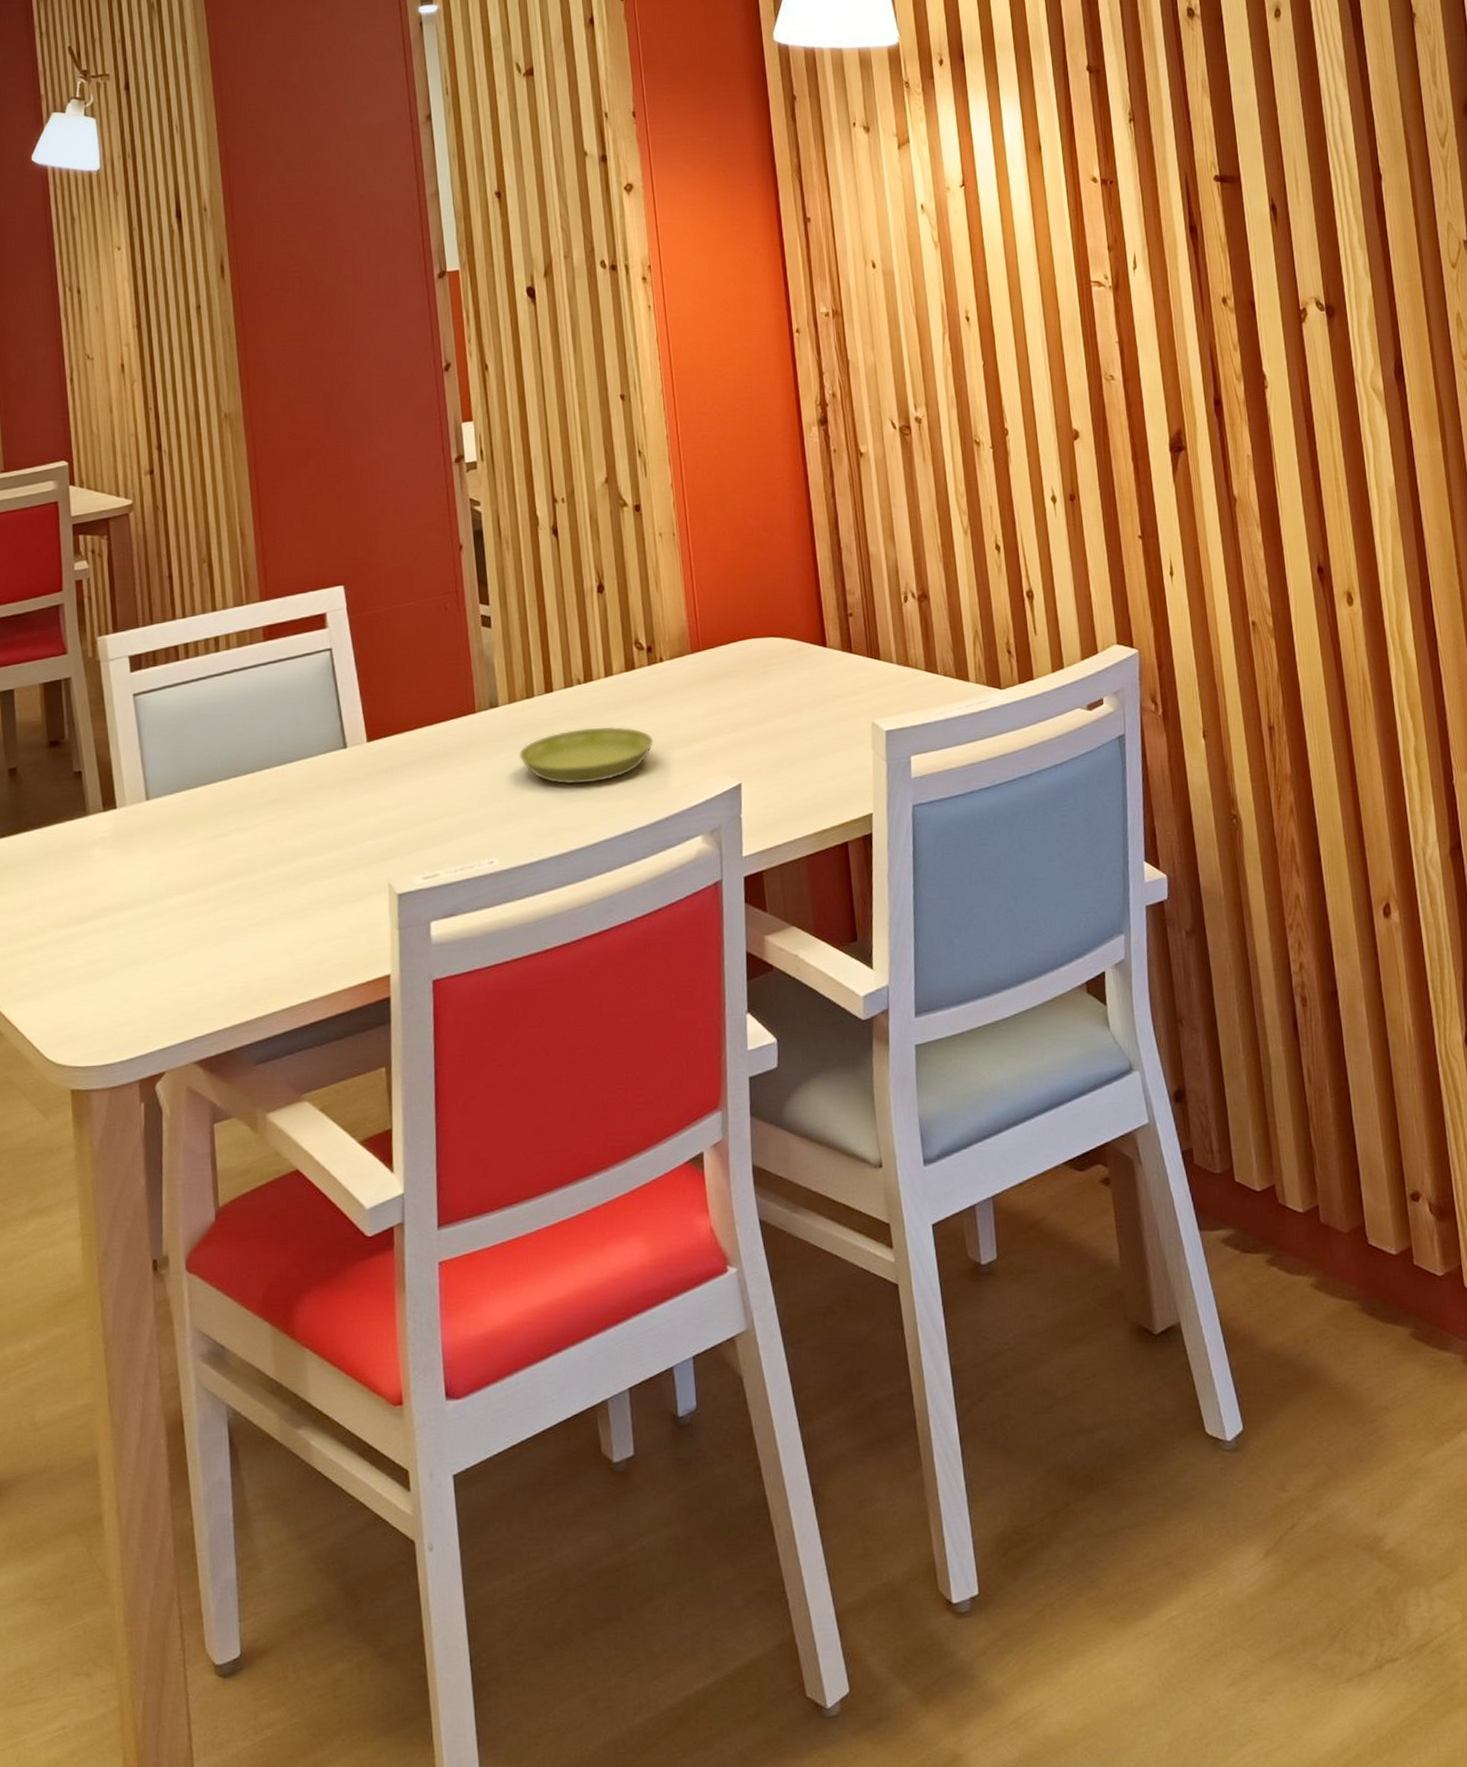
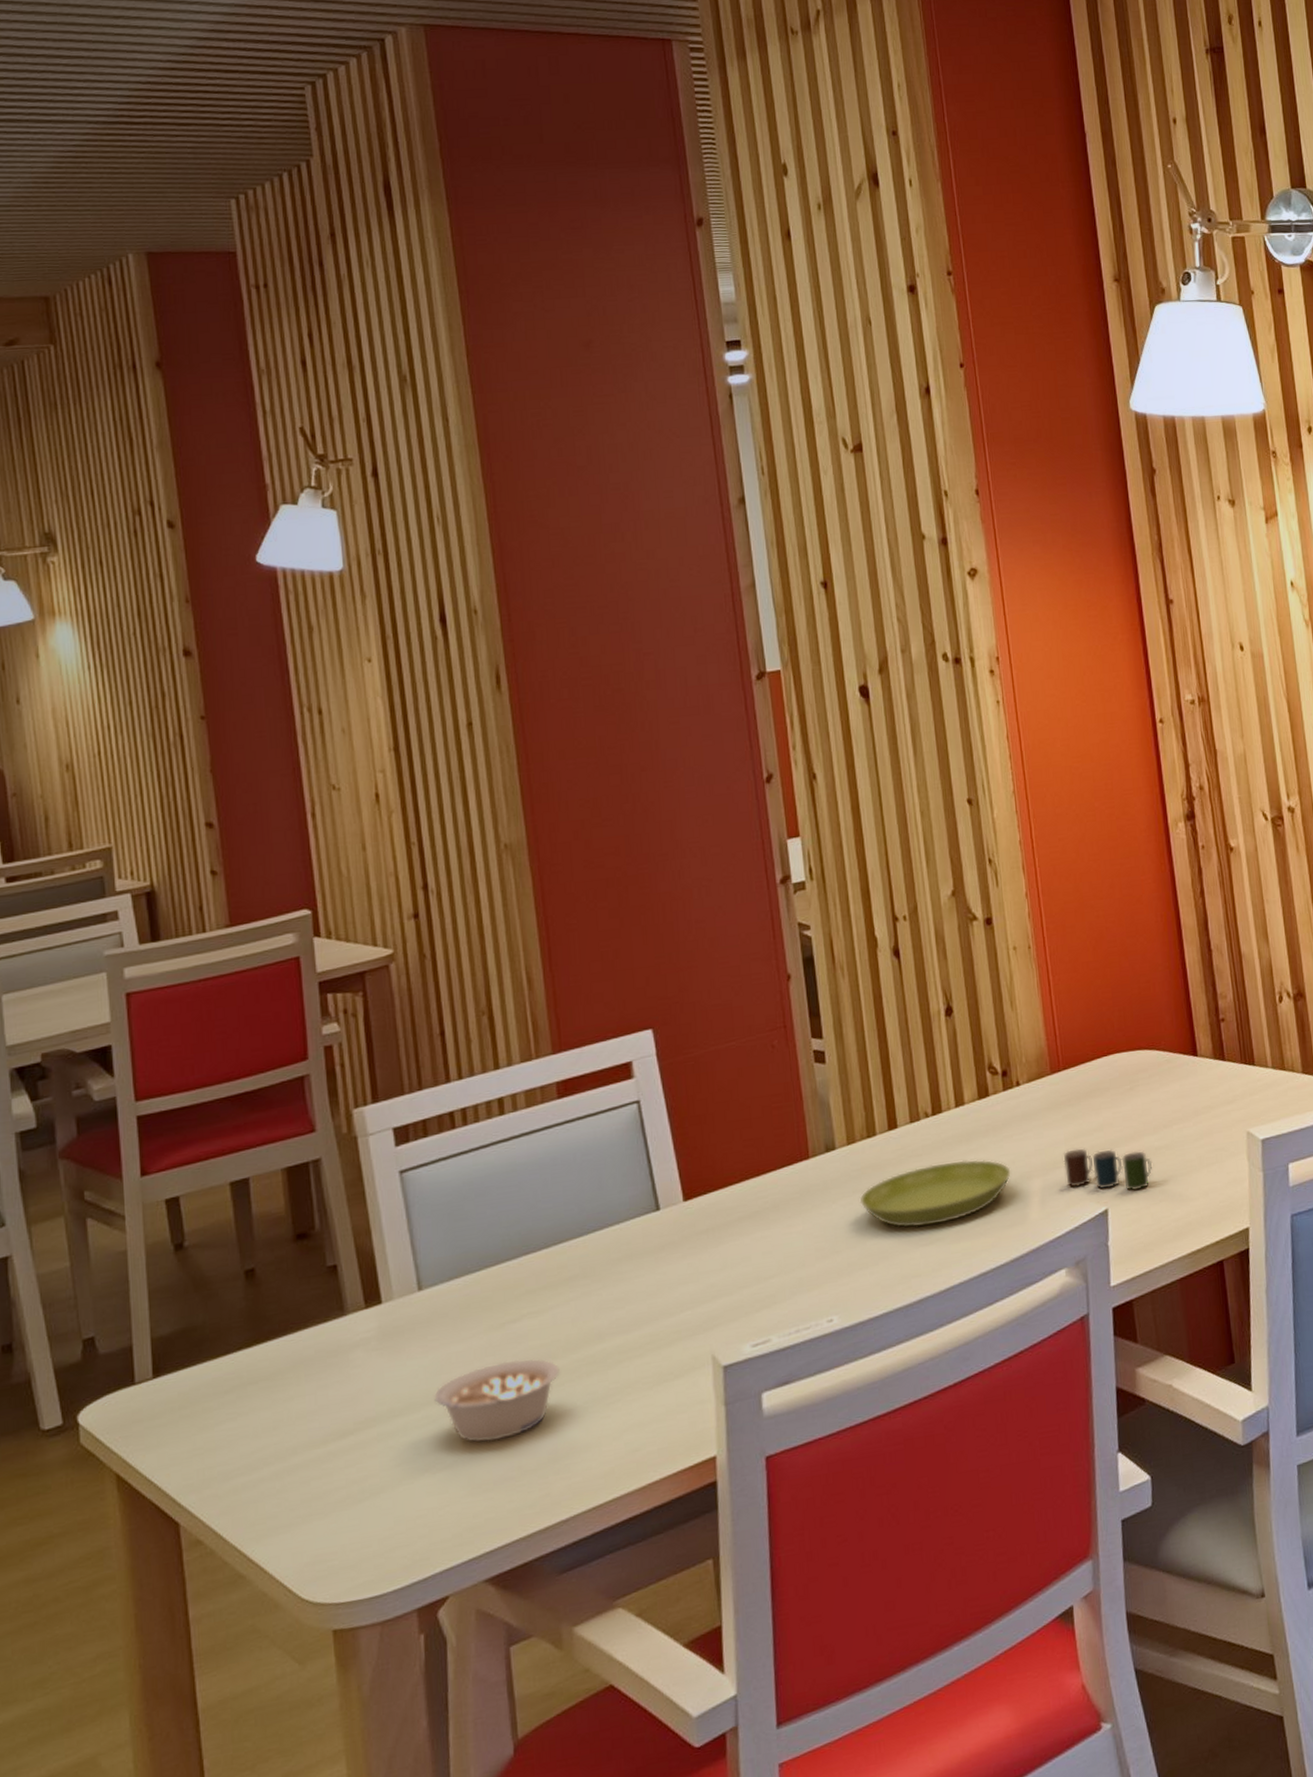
legume: none [157,869,261,940] -> present [434,1358,561,1443]
cup: none [701,724,784,769] -> present [1063,1148,1153,1191]

